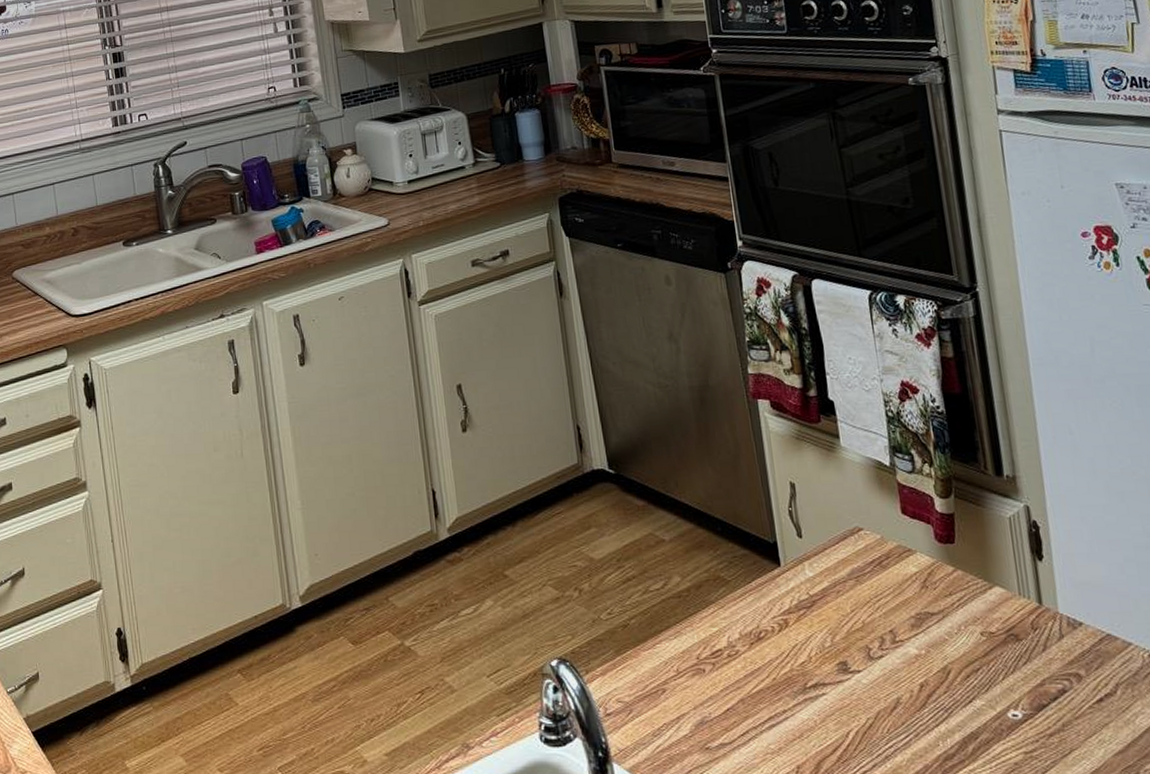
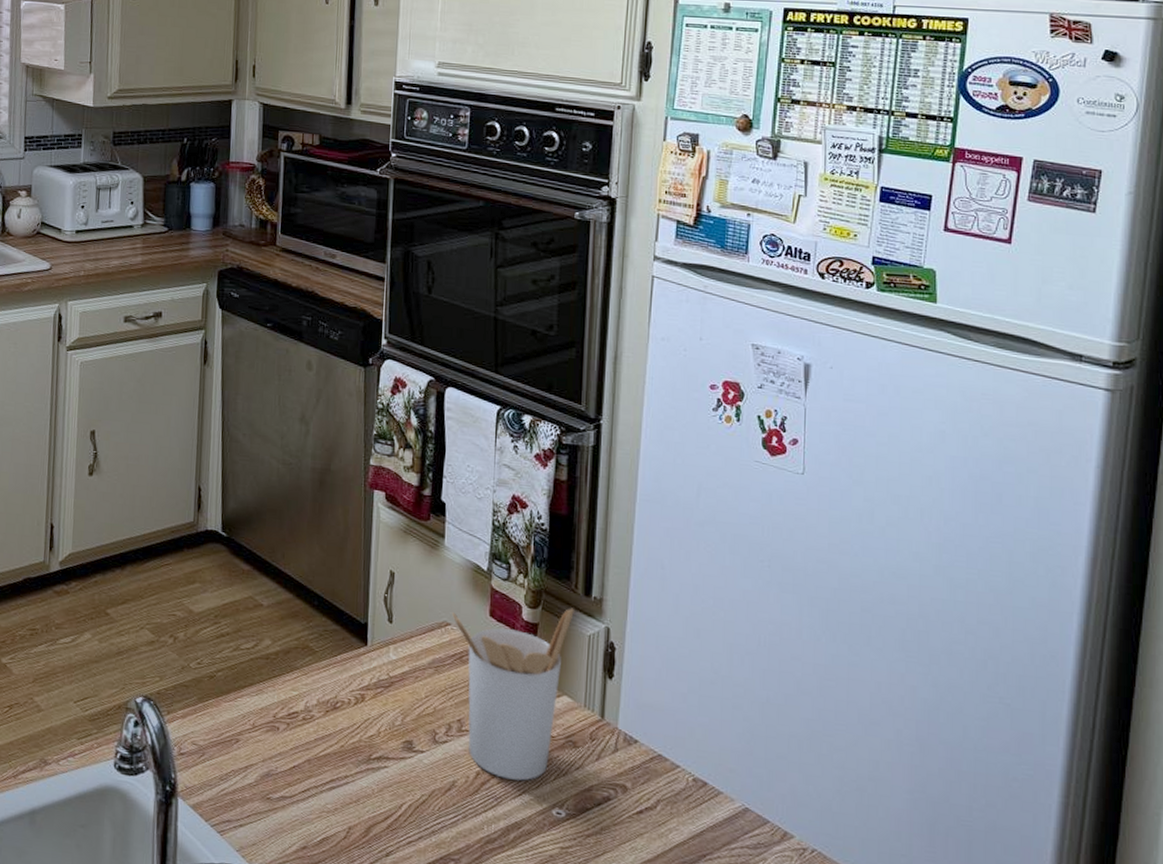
utensil holder: none [862,491,994,687] -> present [452,608,574,781]

